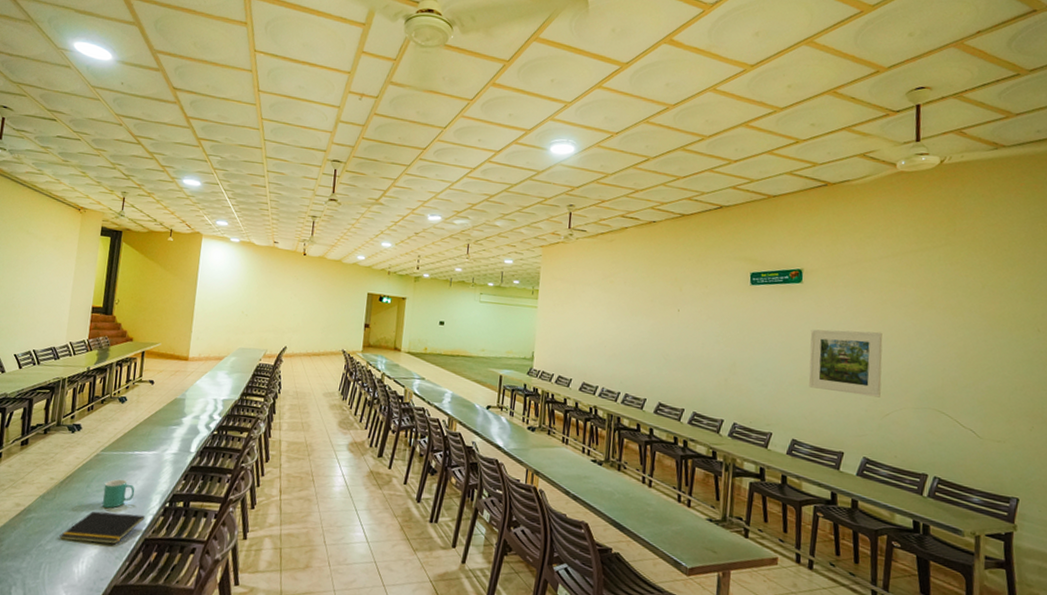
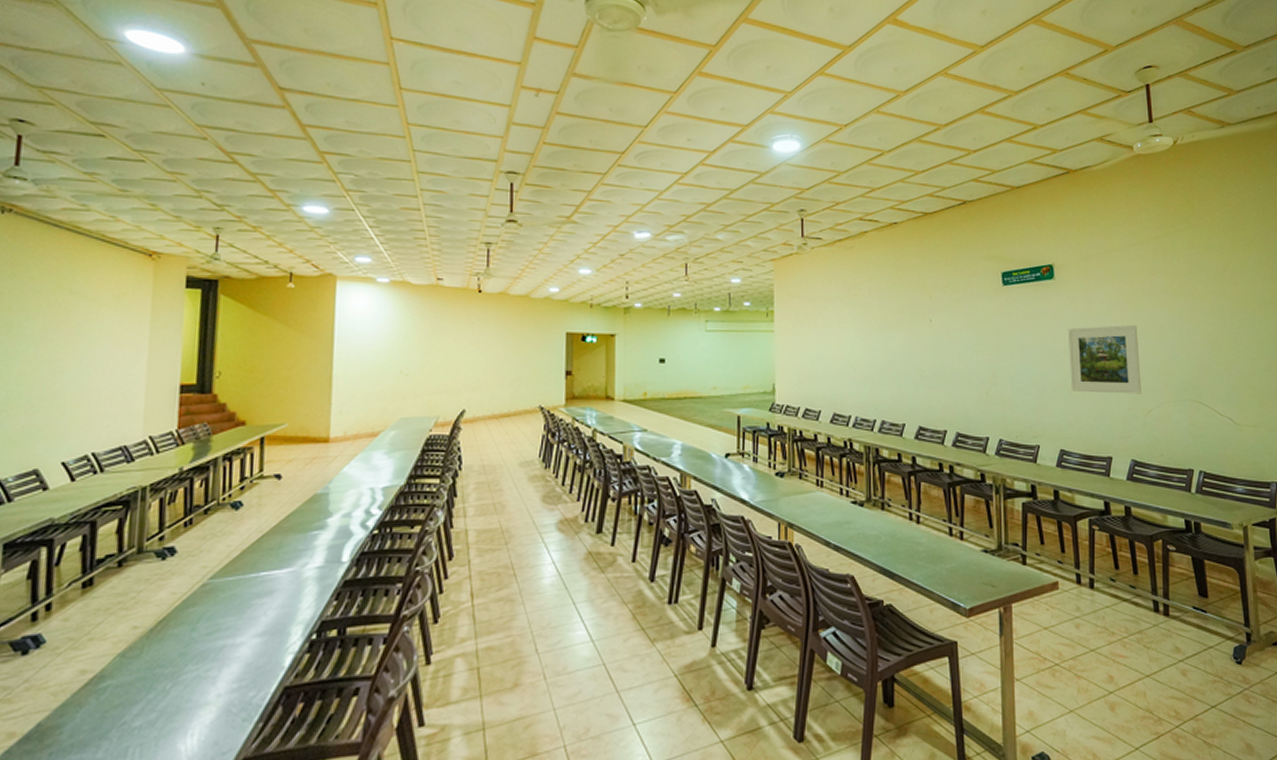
notepad: present [59,511,145,545] -> none [153,656,282,709]
mug: present [102,479,135,508] -> none [215,612,265,654]

